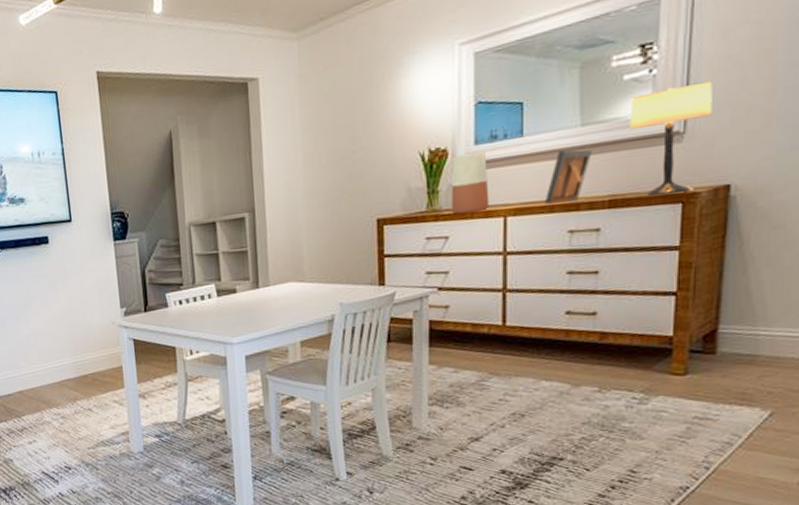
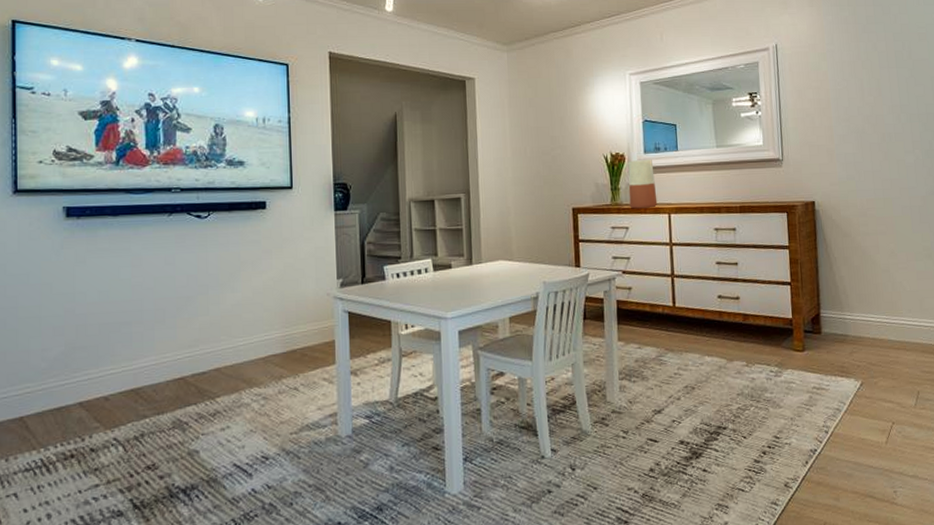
picture frame: present [544,149,592,205] -> none [696,164,726,207]
table lamp: present [629,80,713,197] -> none [747,125,798,206]

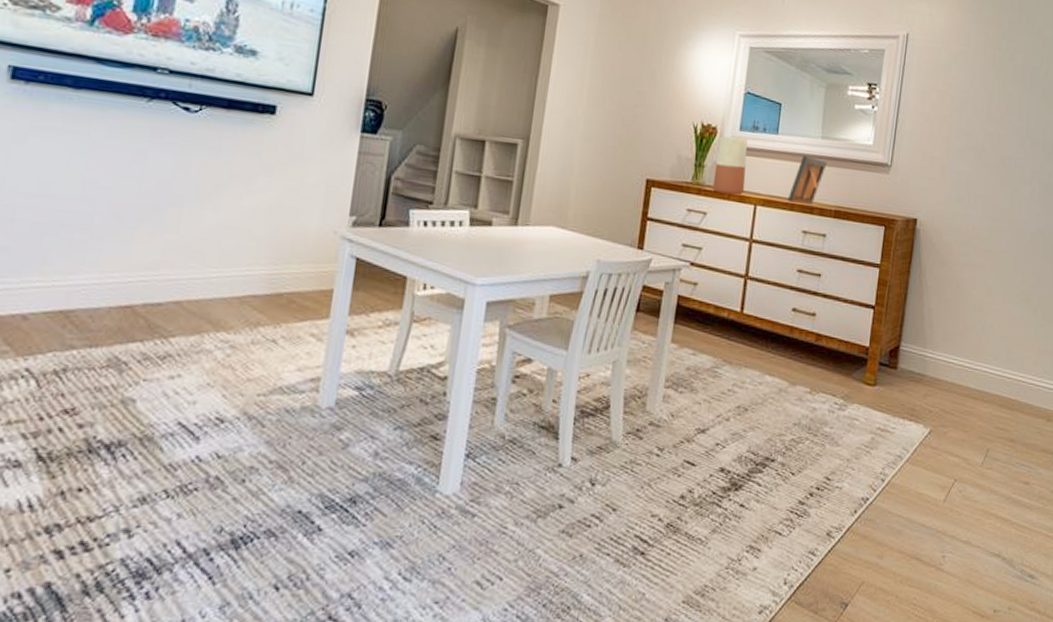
picture frame: none [696,164,726,207] -> present [787,156,827,206]

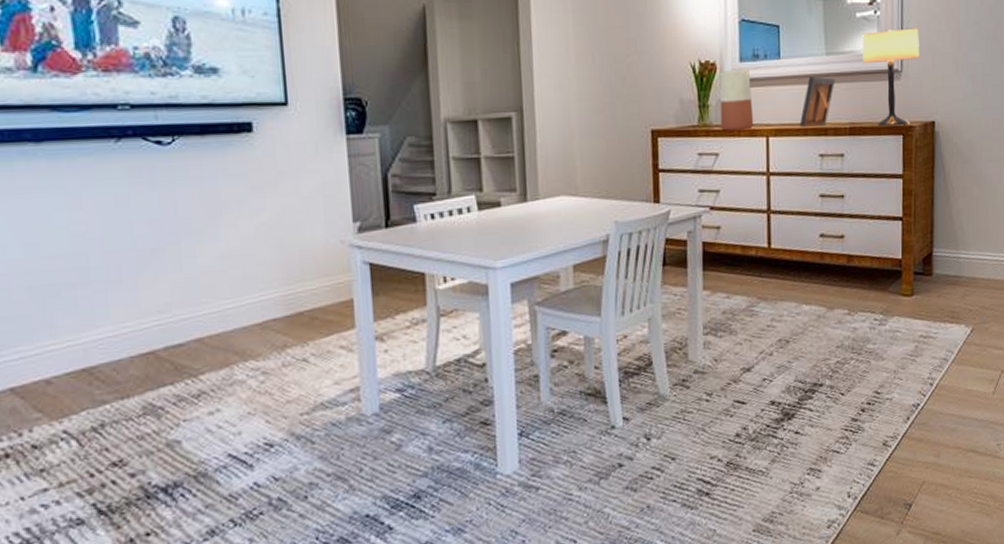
table lamp: none [855,124,912,218] -> present [862,28,919,127]

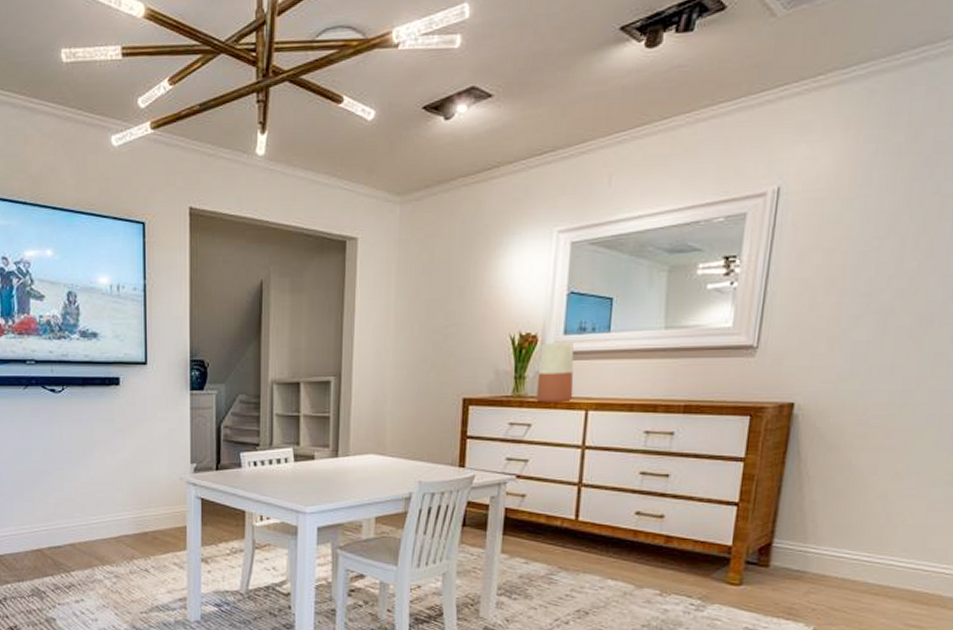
picture frame: present [799,76,835,128] -> none [624,351,673,404]
table lamp: present [862,28,919,127] -> none [708,300,786,406]

